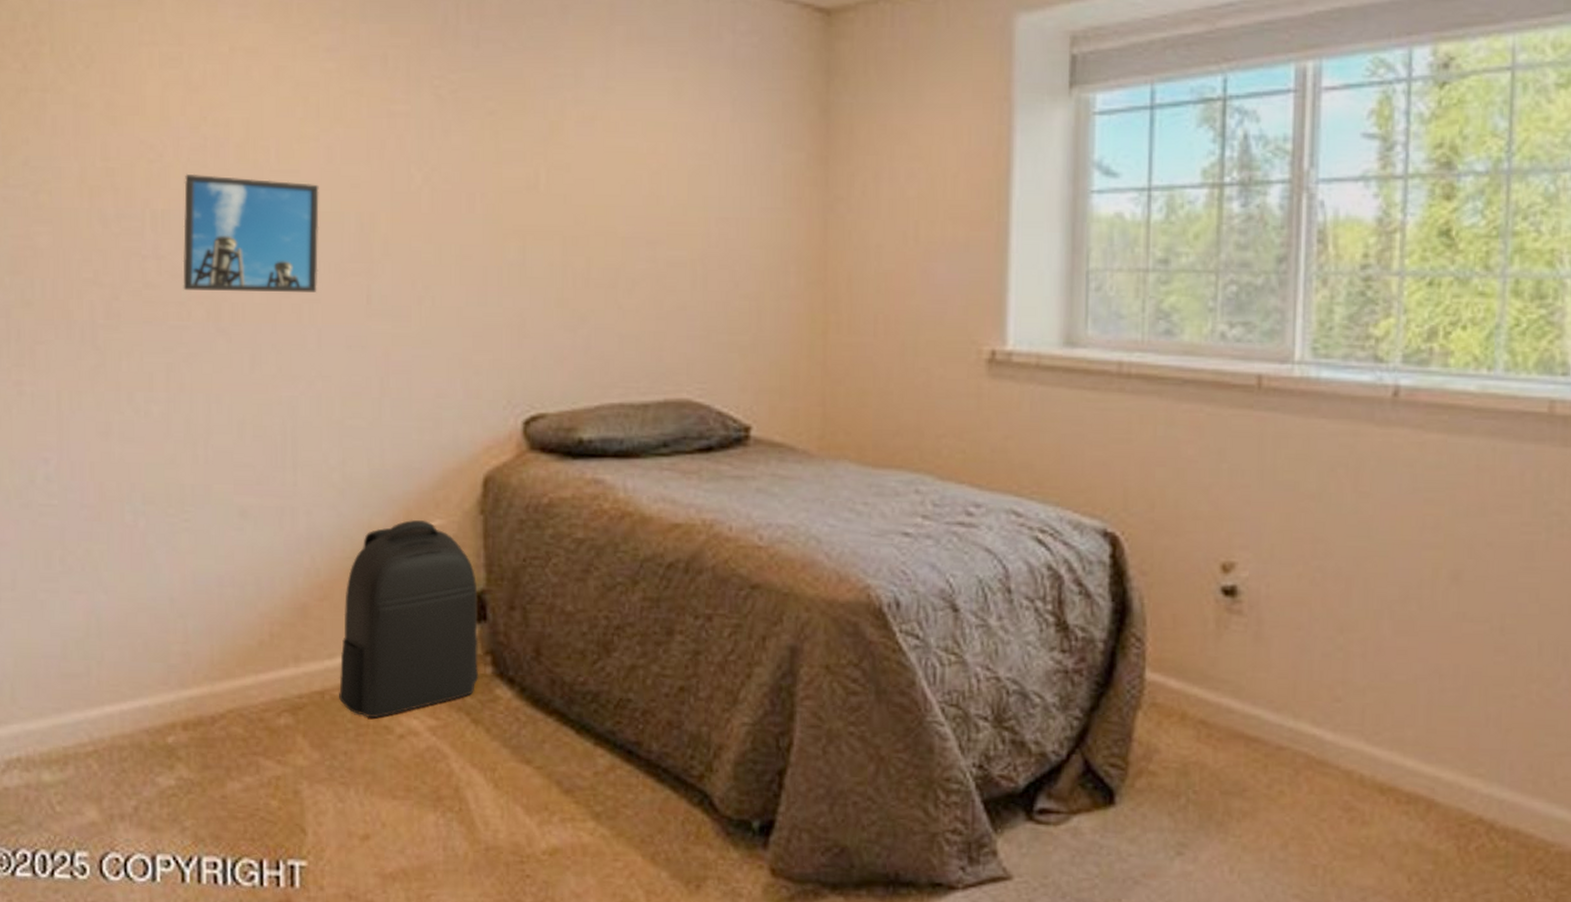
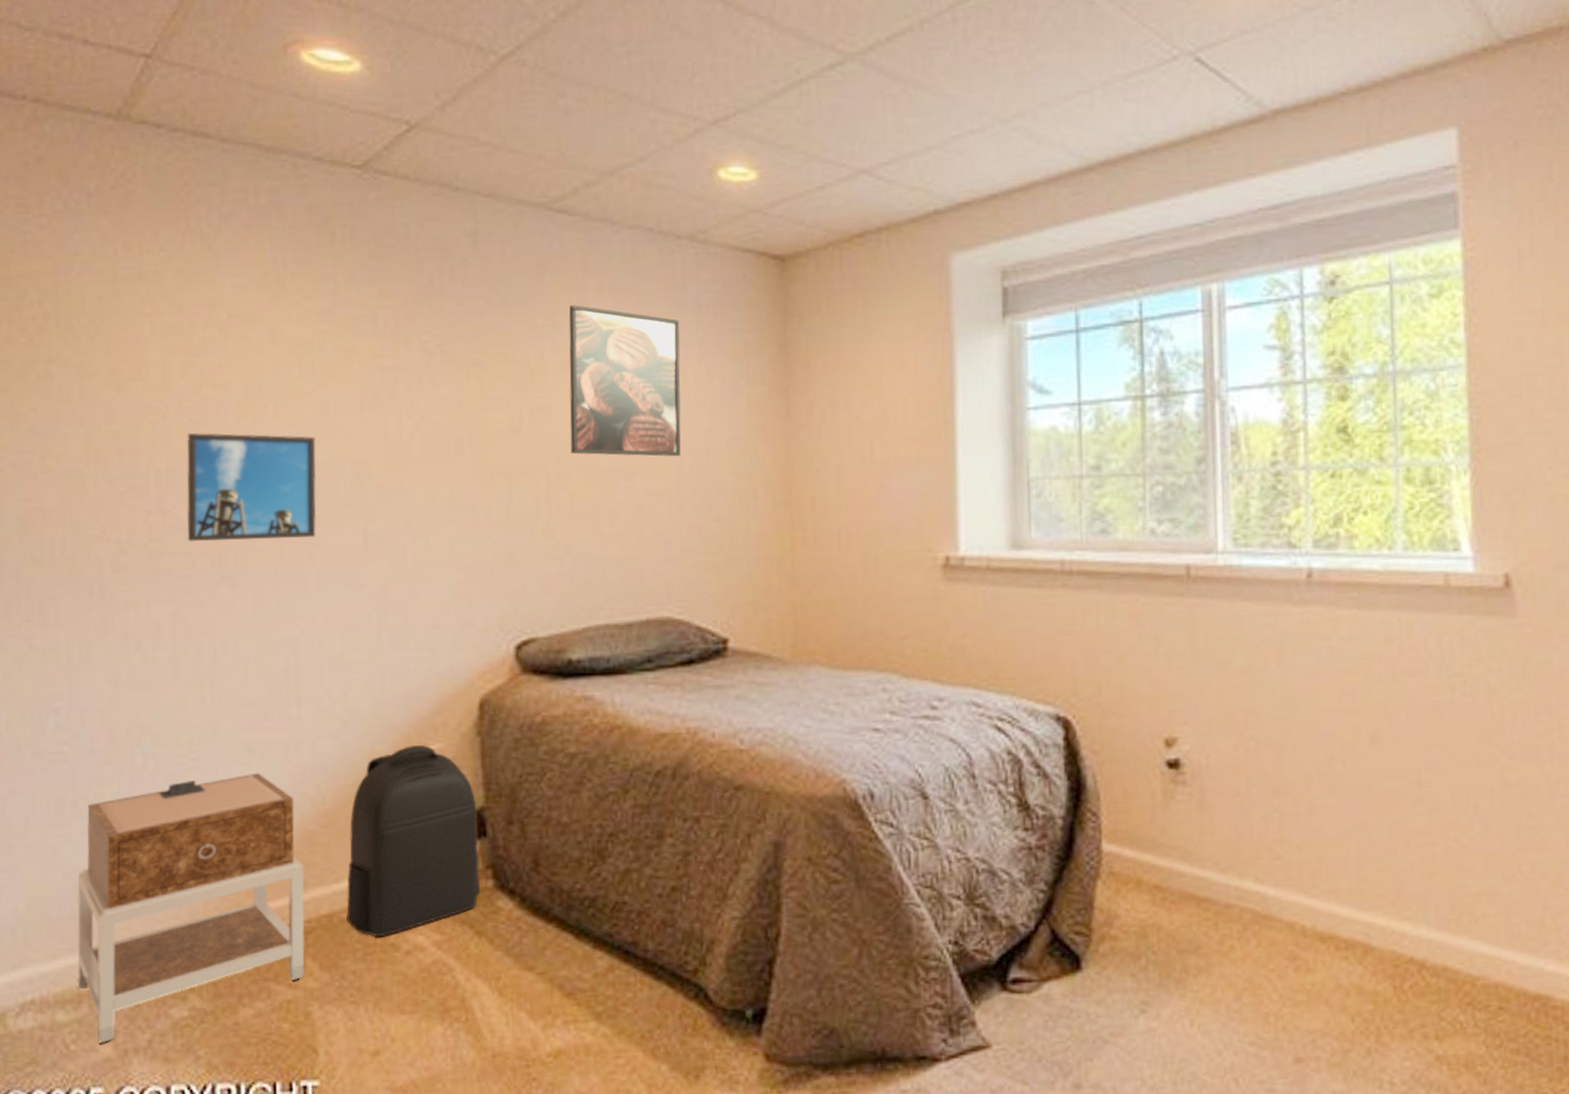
nightstand: none [63,538,297,807] -> present [77,772,305,1043]
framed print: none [589,54,712,226] -> present [569,305,681,457]

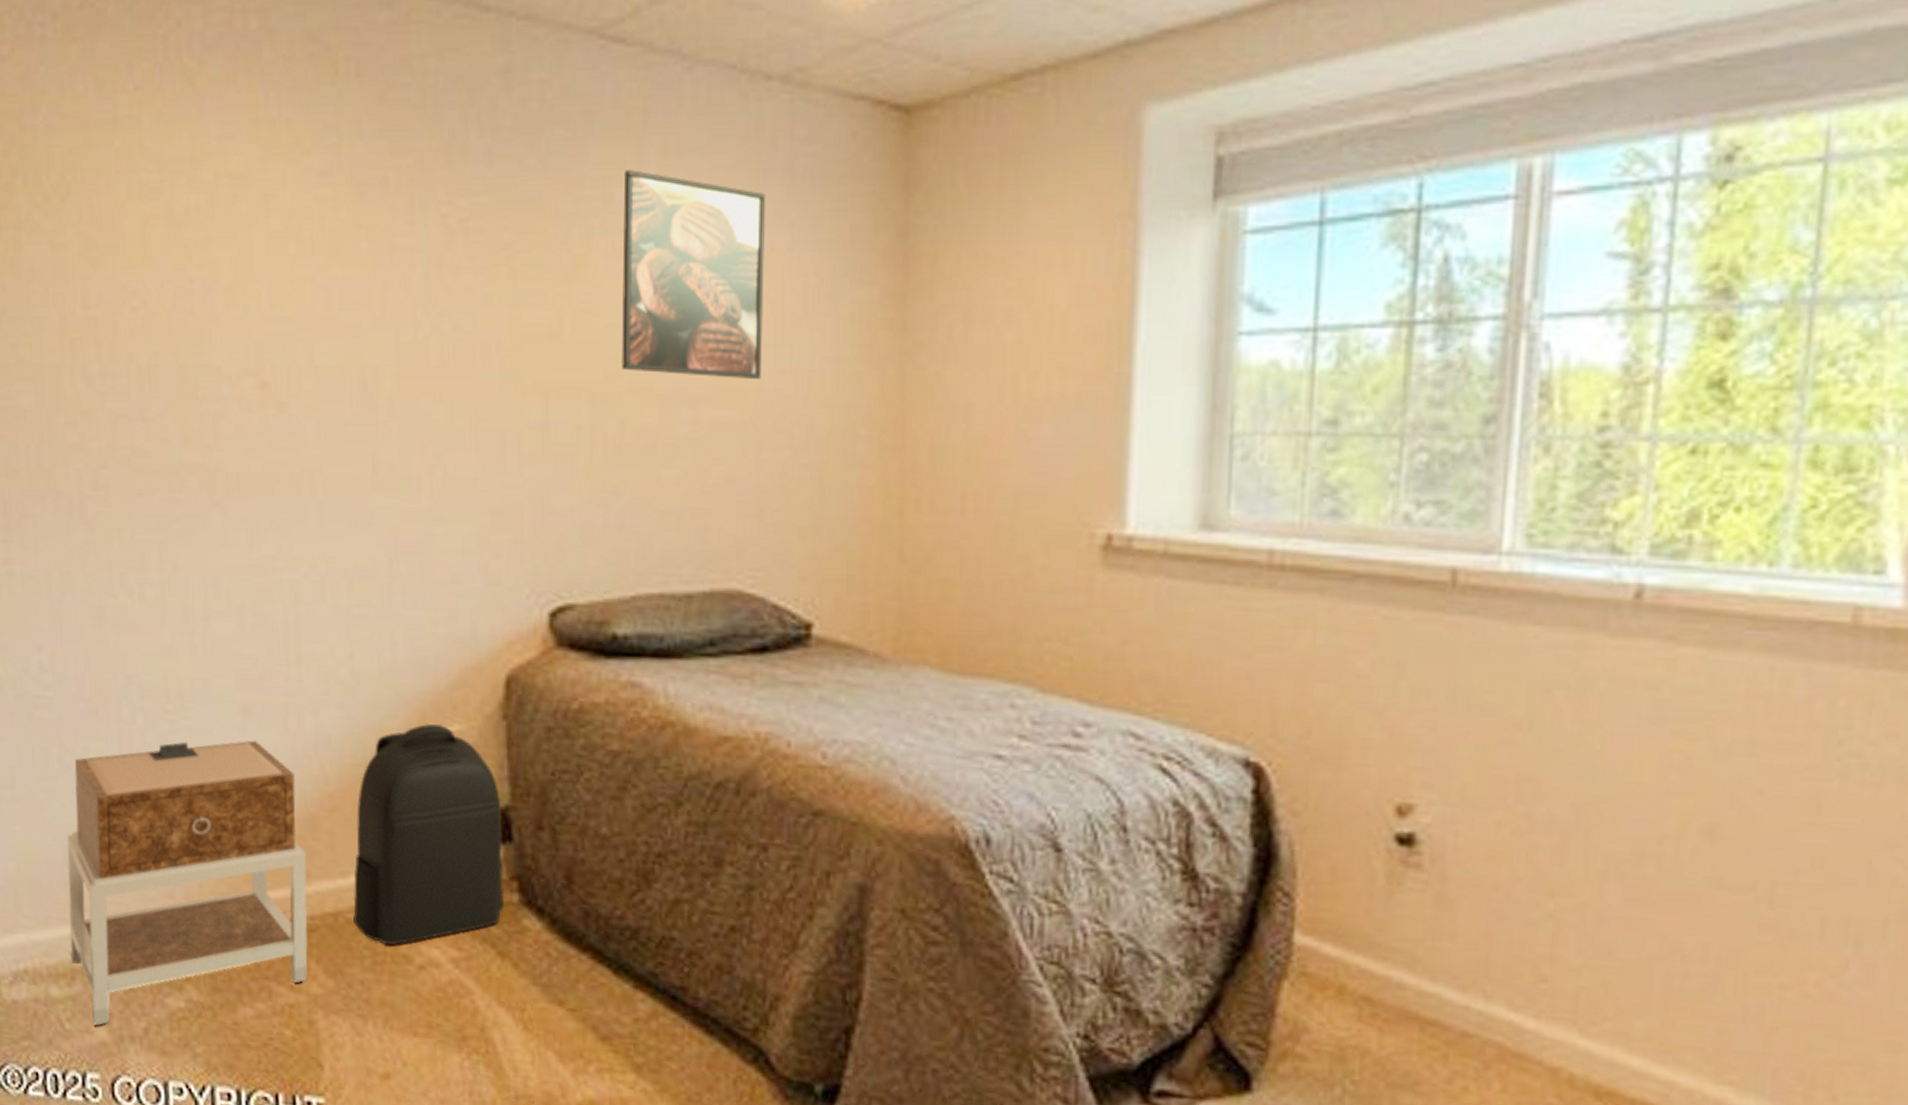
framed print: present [186,432,317,541] -> none [170,322,318,460]

